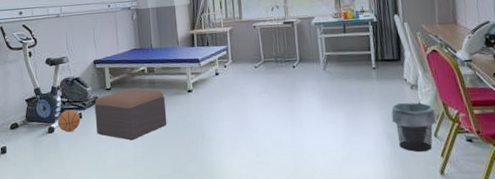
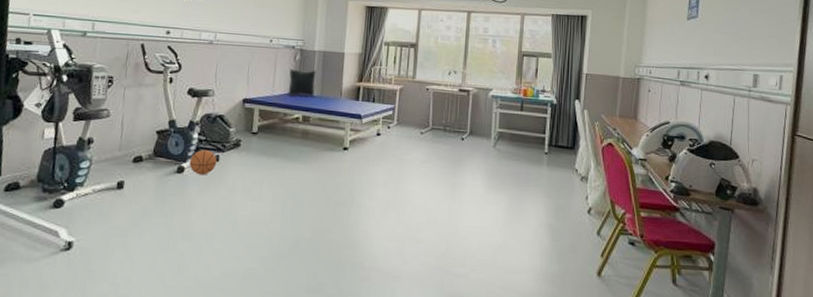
footstool: present [95,88,167,141] -> none [232,135,317,195]
pillow: none [130,26,154,51] -> present [287,69,317,97]
trash bin: present [391,102,436,152] -> none [556,193,602,249]

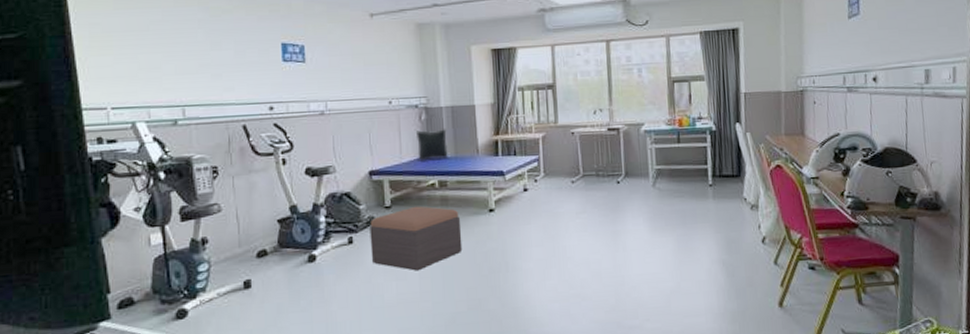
basketball: present [189,150,217,175] -> none [320,233,351,261]
footstool: none [232,135,317,195] -> present [370,206,463,271]

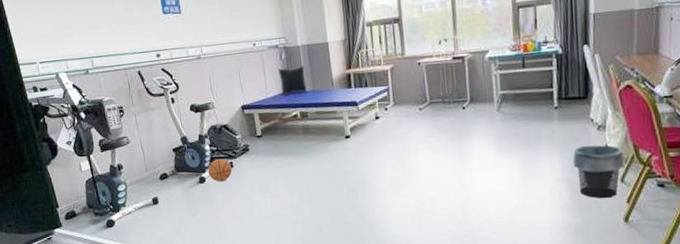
basketball: none [320,233,351,261] -> present [207,159,232,182]
footstool: present [370,206,463,271] -> none [246,134,324,190]
trash bin: none [727,225,777,282] -> present [572,145,625,198]

